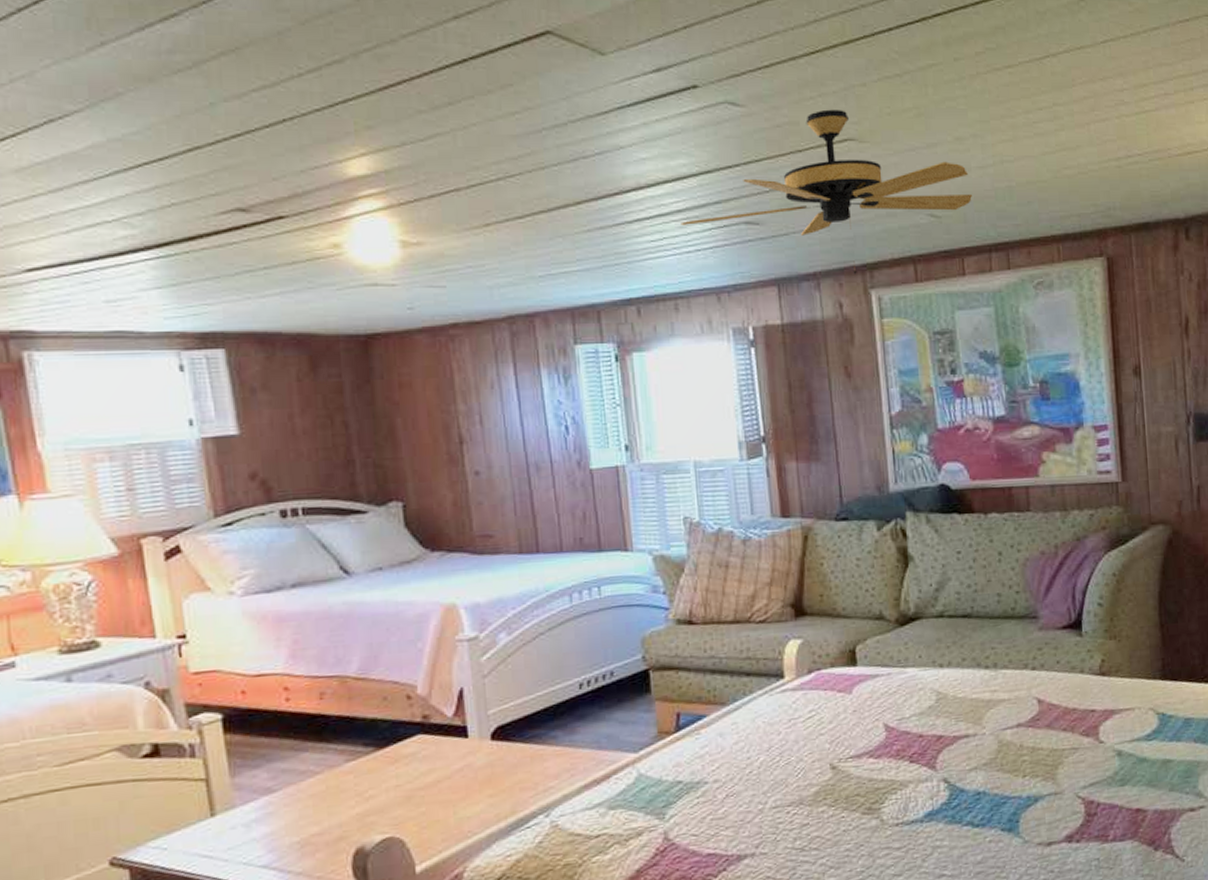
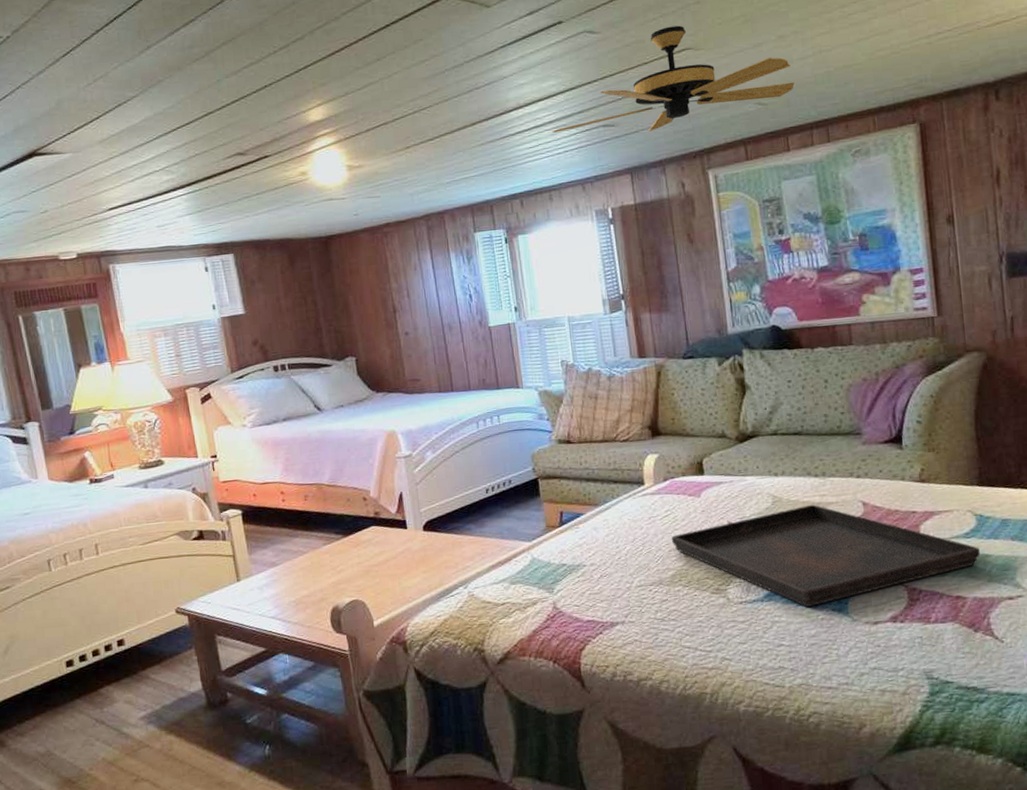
serving tray: none [815,702,1162,828] -> present [671,504,980,607]

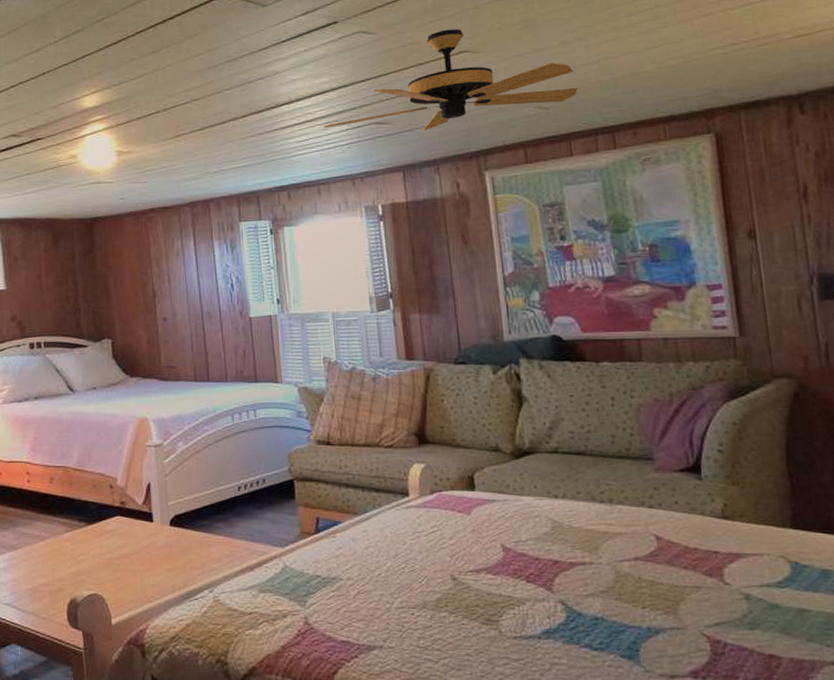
serving tray: present [671,504,980,607] -> none [437,533,797,650]

